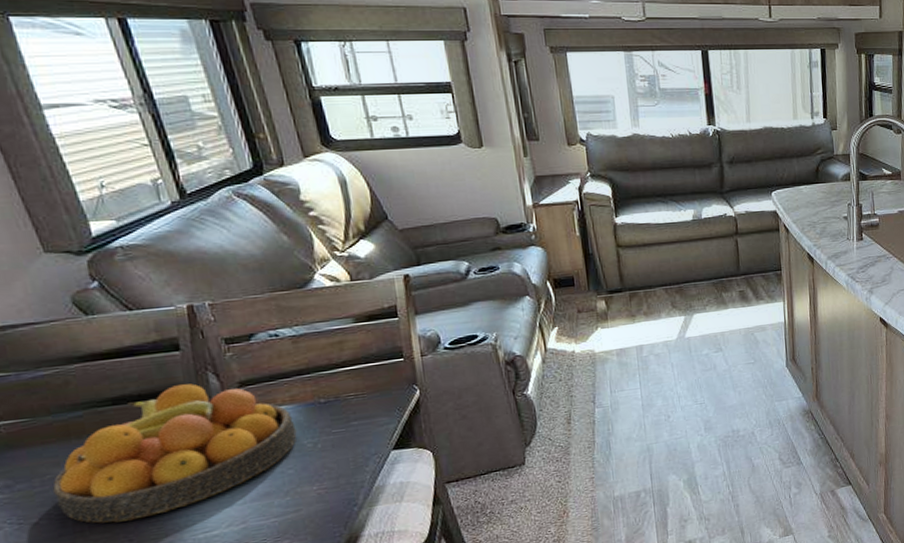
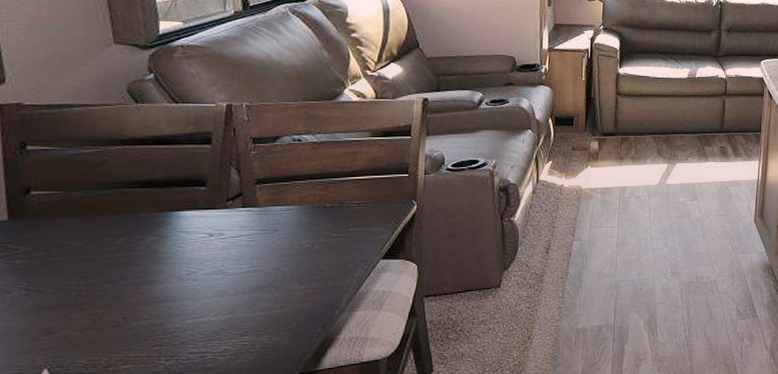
fruit bowl: present [52,383,297,524] -> none [66,176,299,299]

